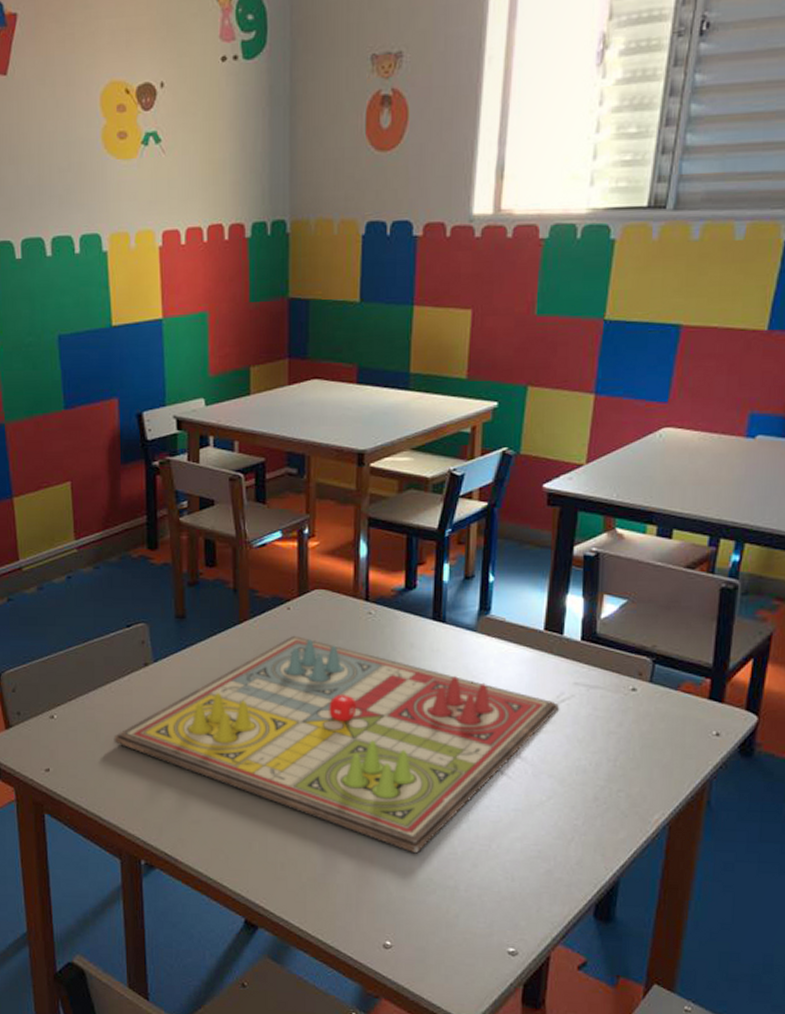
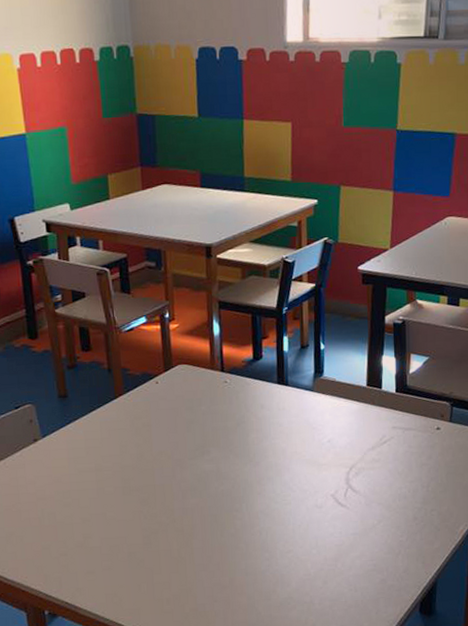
gameboard: present [113,635,559,854] -> none [11,405,382,578]

